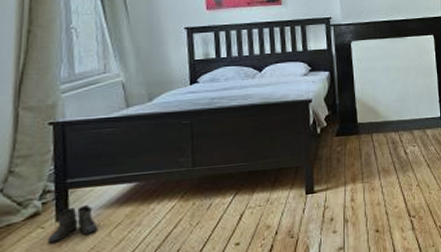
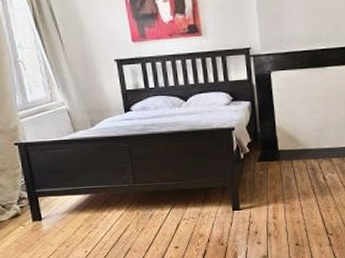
boots: present [48,204,99,245] -> none [29,209,66,238]

